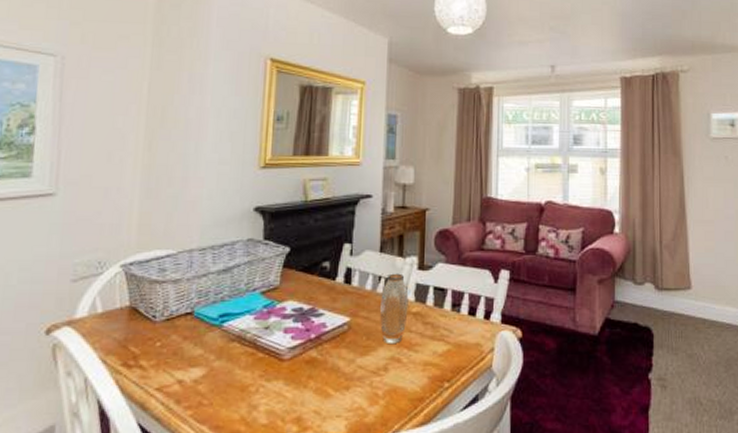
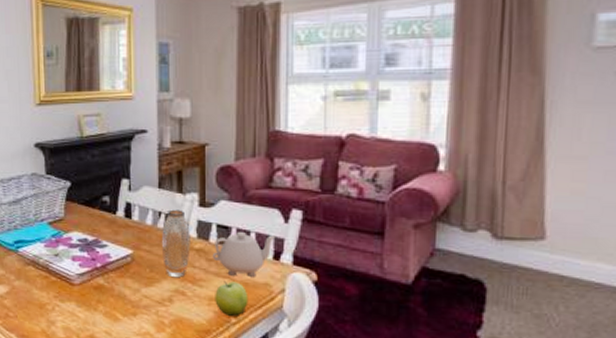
teapot: none [428,292,487,338] -> present [212,231,276,277]
fruit: none [429,344,461,380] -> present [215,281,249,316]

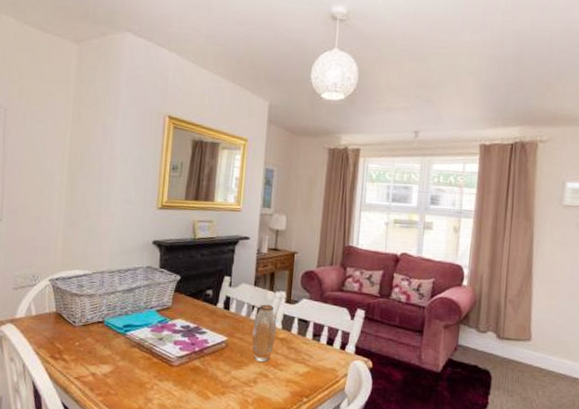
teapot: present [212,231,276,277] -> none [292,325,344,363]
fruit: present [215,281,249,316] -> none [291,366,319,396]

